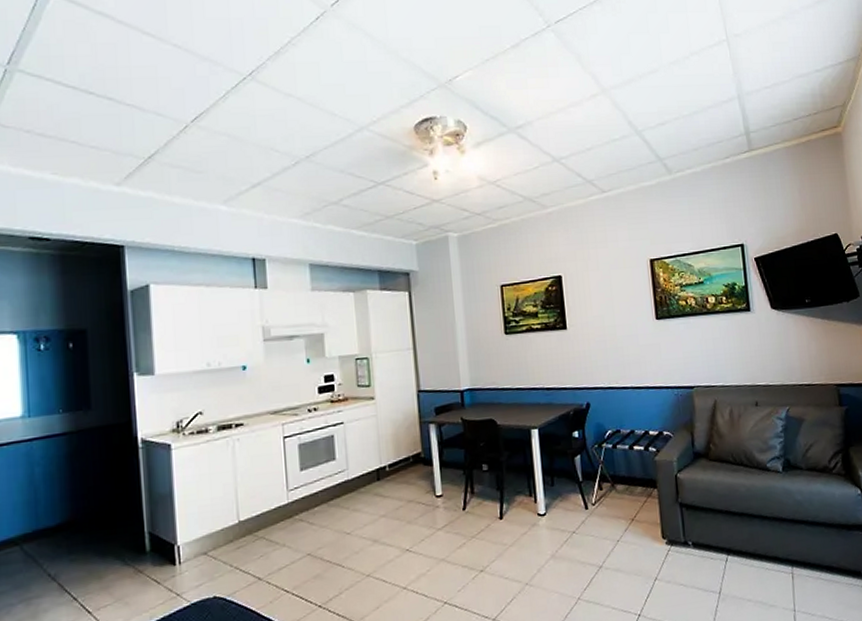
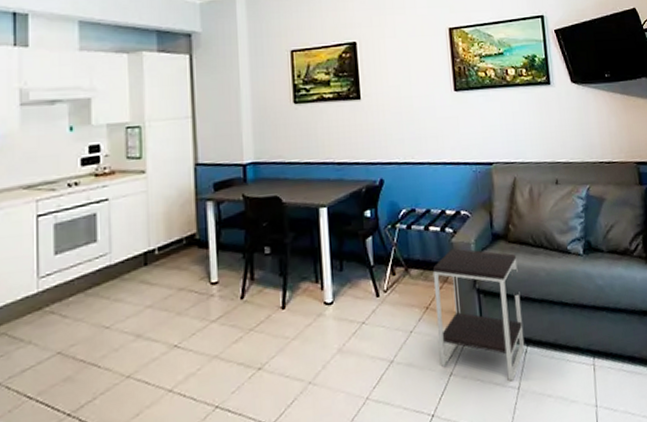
side table: none [637,466,725,587] -> present [432,248,524,381]

